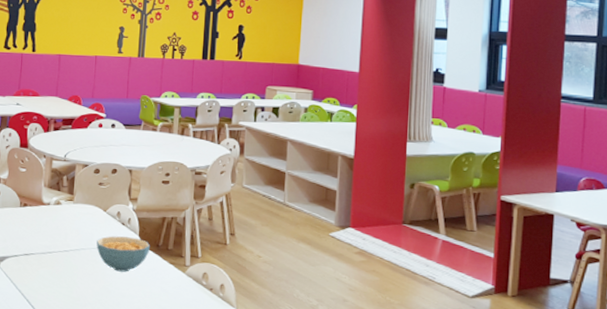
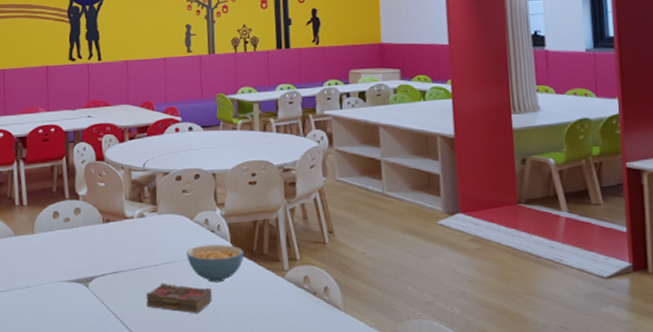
book: none [54,268,116,300] -> present [146,283,212,314]

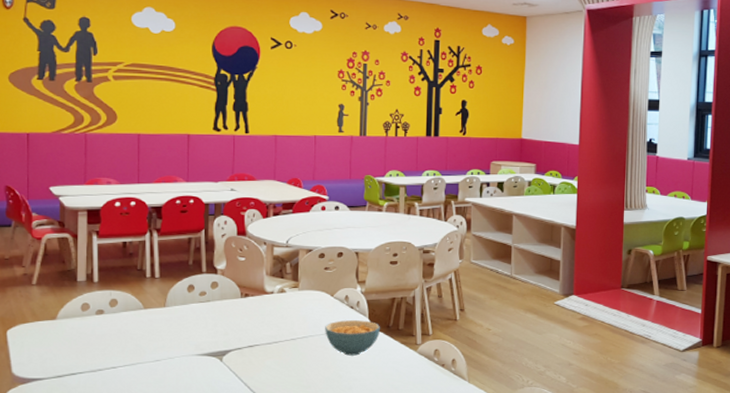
book: present [146,283,212,314] -> none [282,356,347,385]

